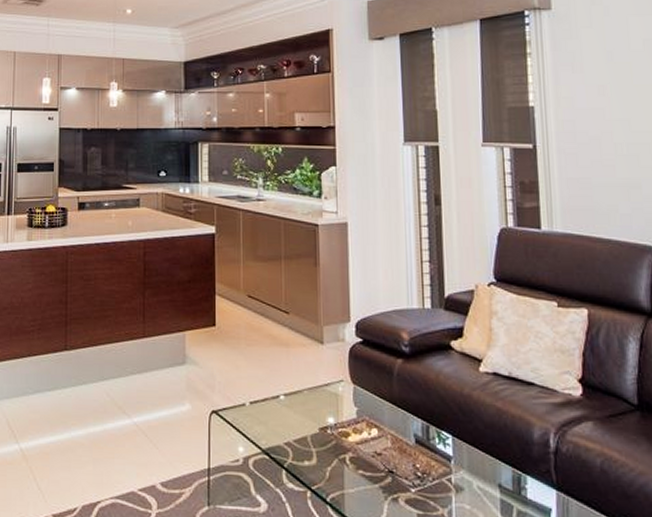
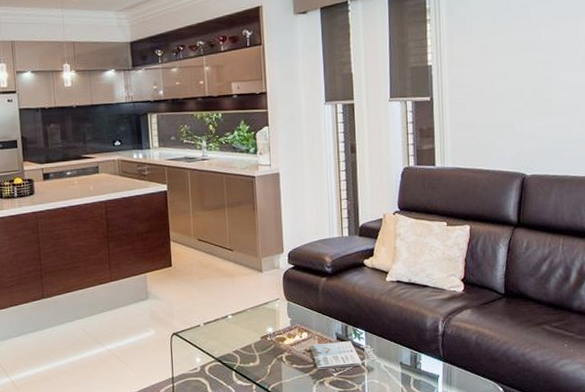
magazine: none [380,445,467,483] -> present [309,341,376,369]

